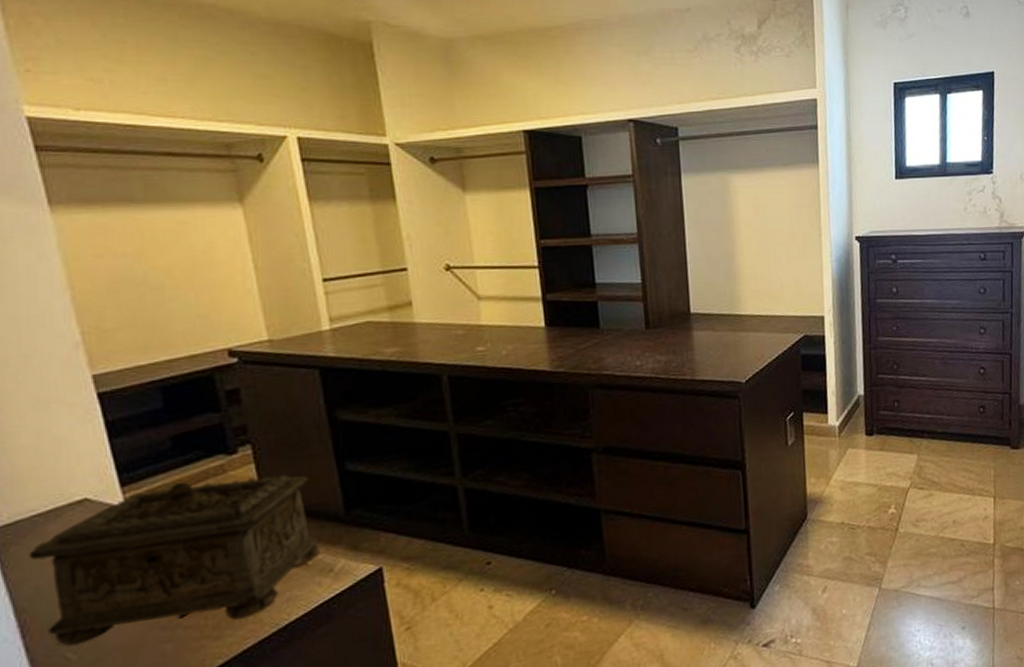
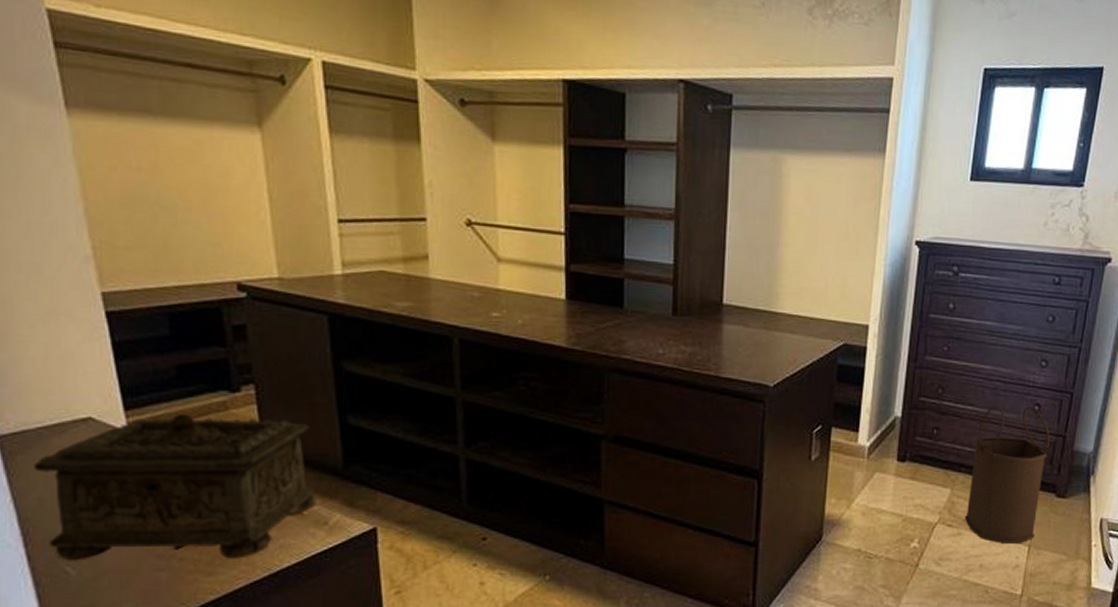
basket: none [932,369,998,499] -> present [965,405,1050,543]

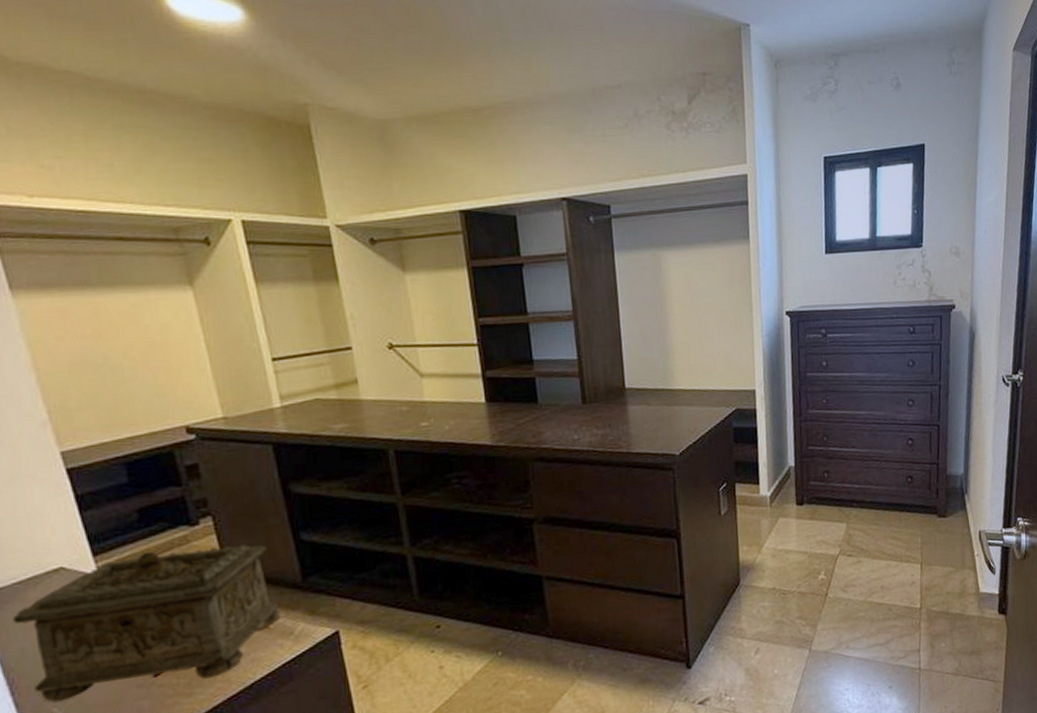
basket: present [965,405,1050,543] -> none [861,441,926,565]

